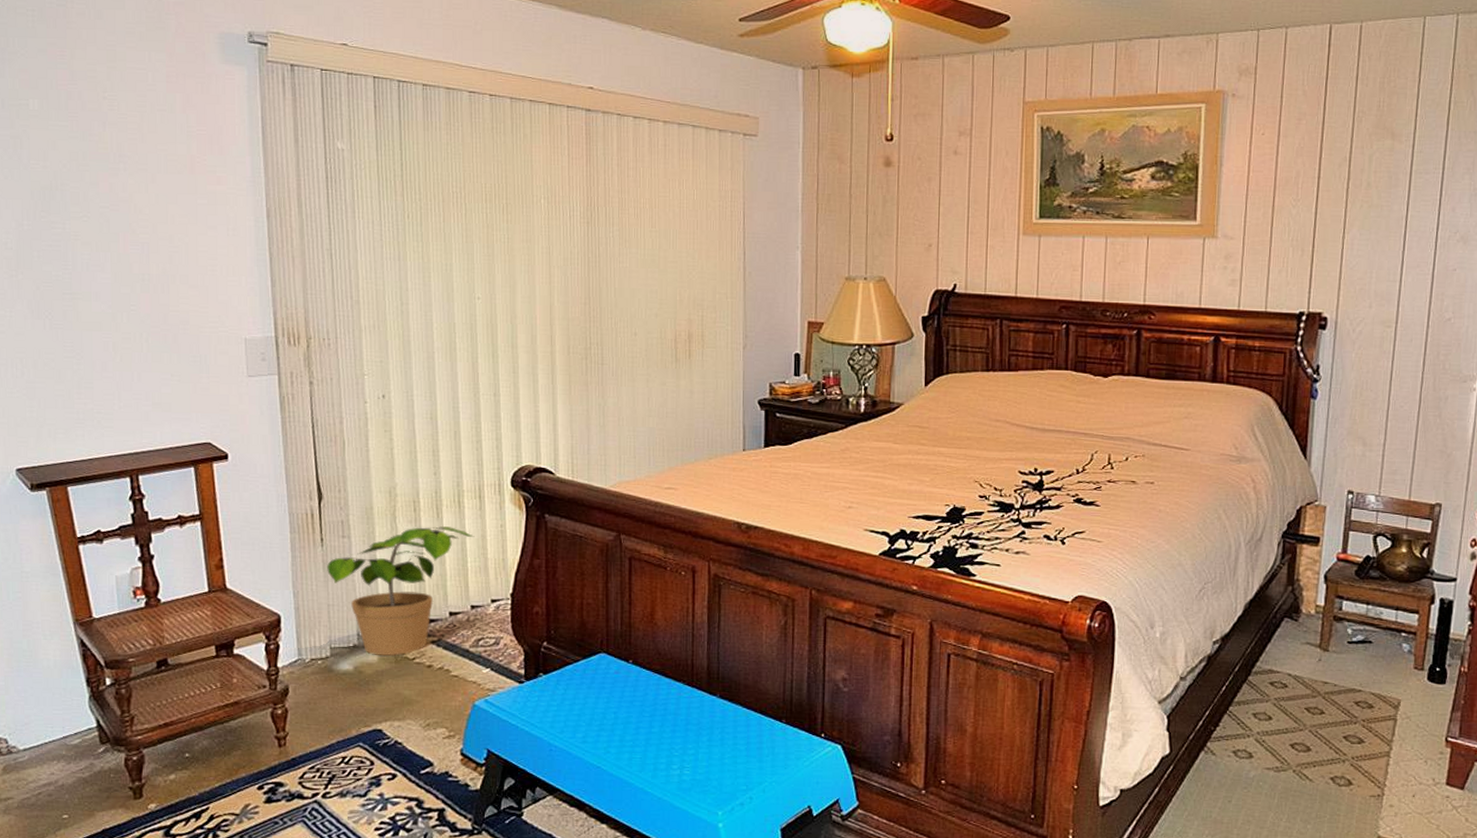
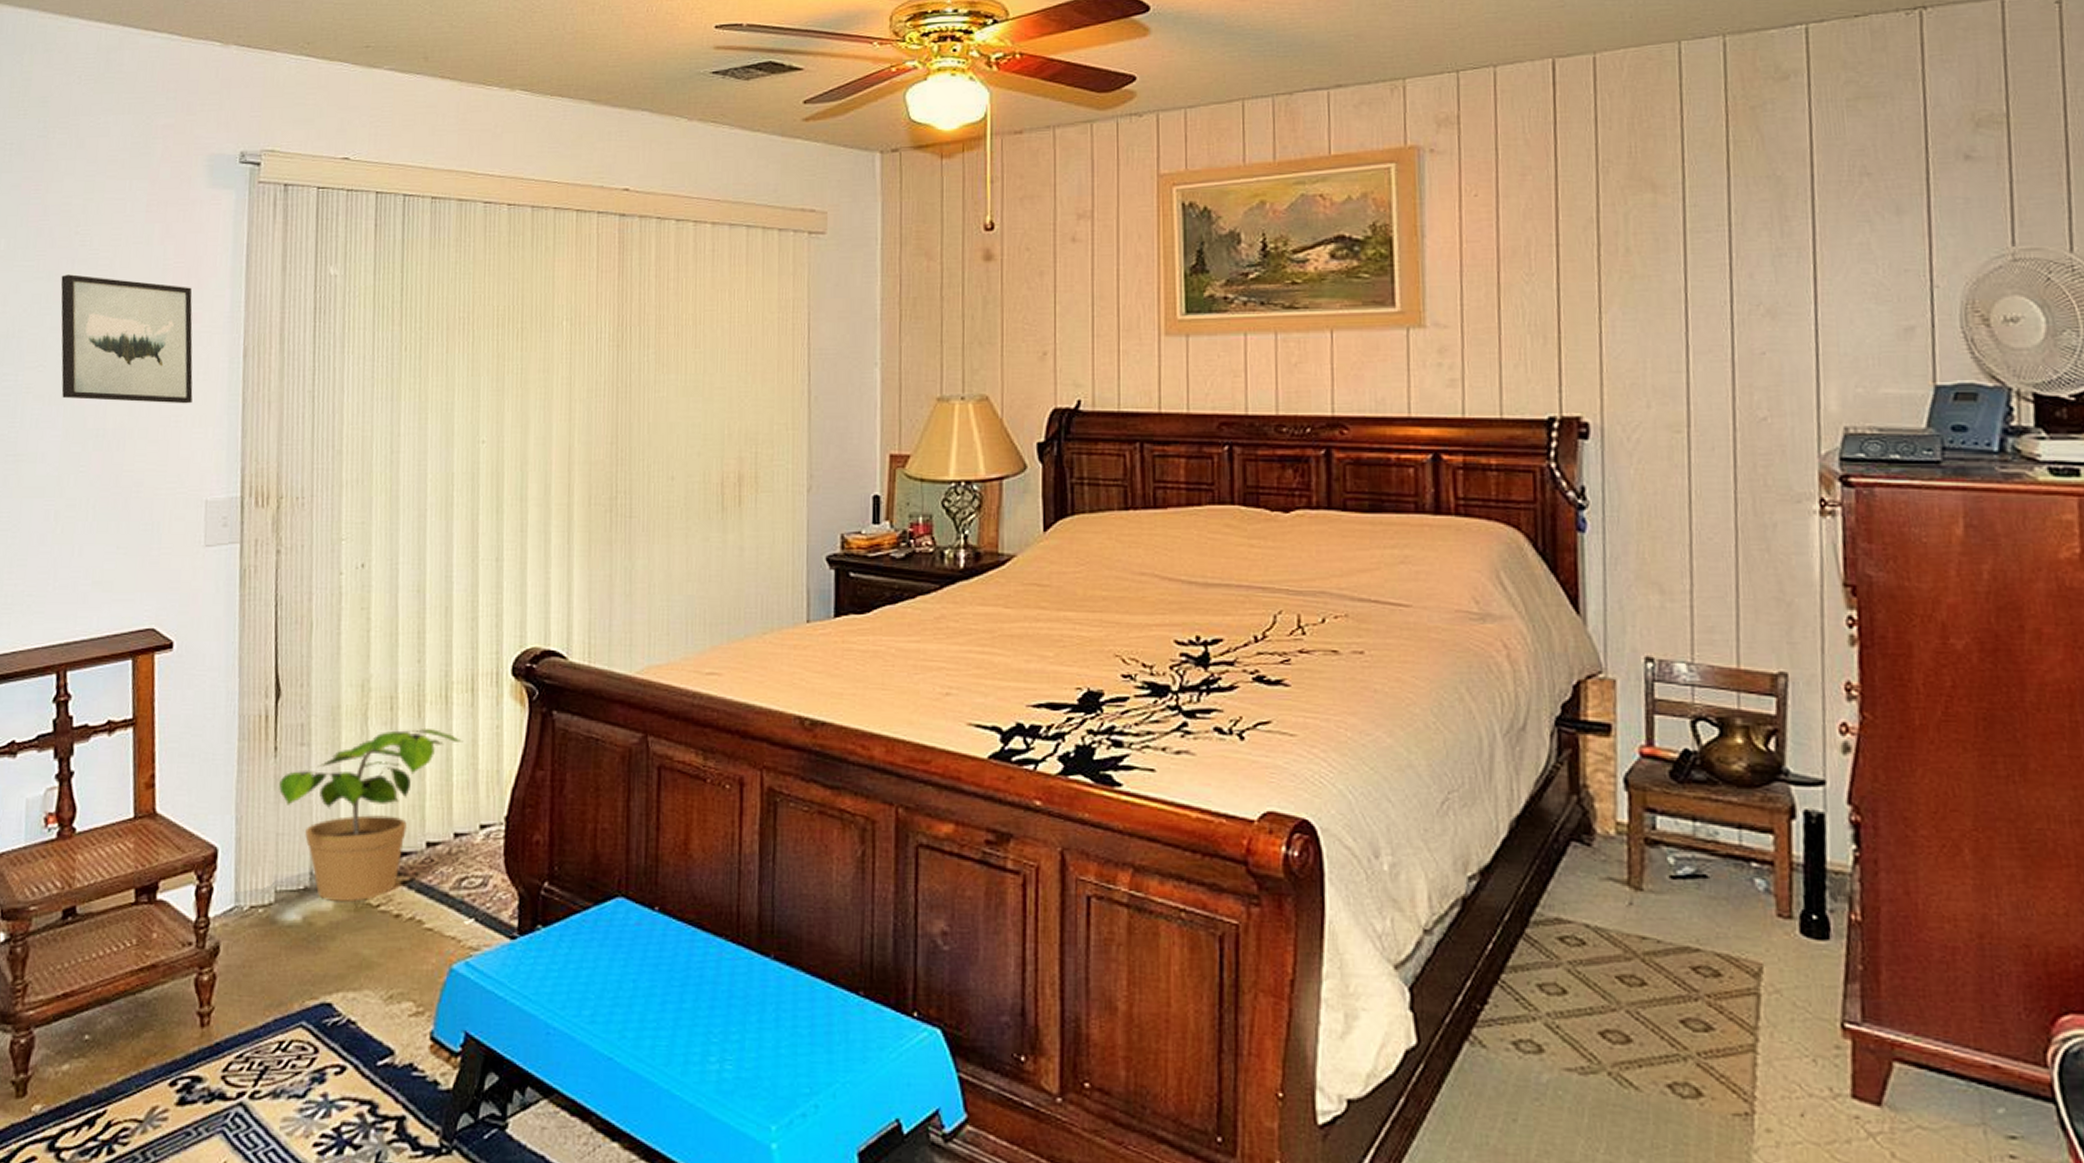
wall art: none [95,135,225,256] -> present [60,274,193,404]

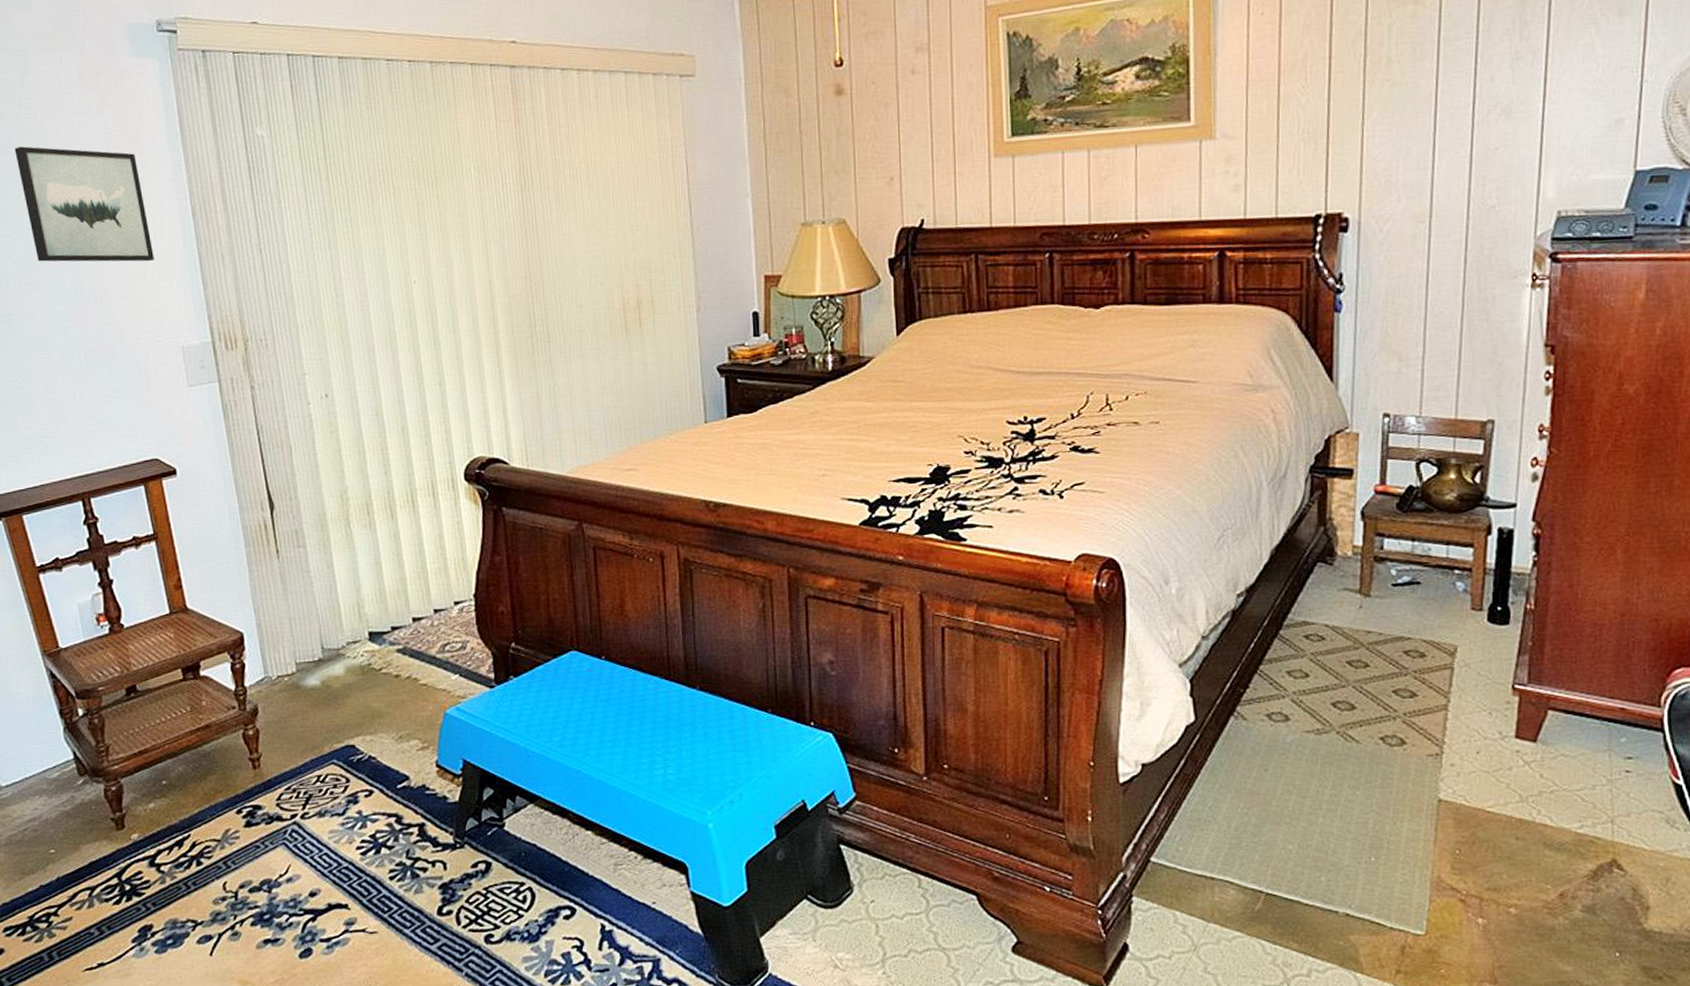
potted plant: present [279,727,464,903] -> none [285,527,432,669]

